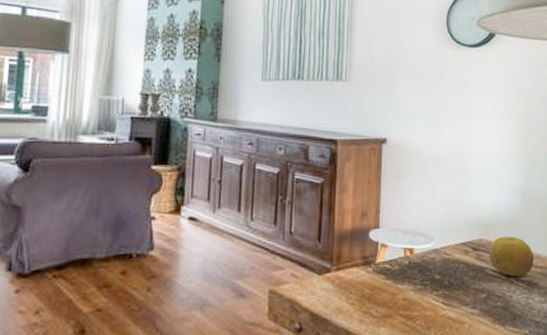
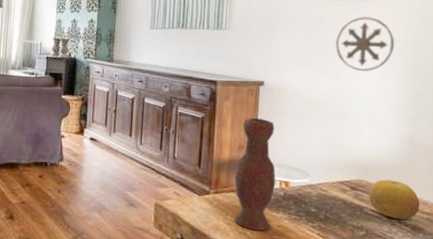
vase: none [357,180,401,308] -> present [234,118,276,231]
medallion: none [456,67,509,124] -> present [336,16,395,71]

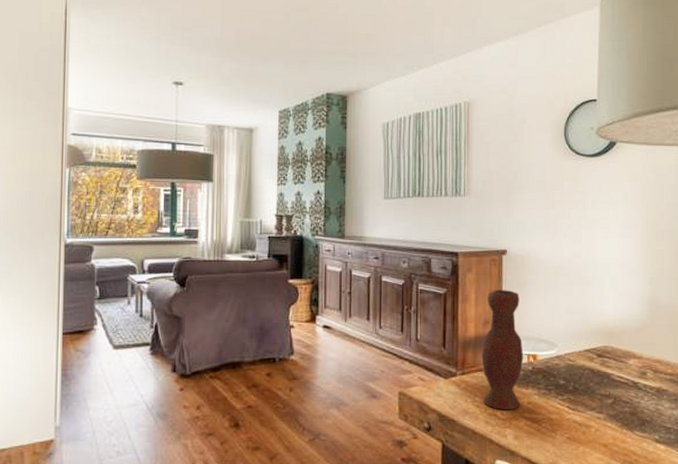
medallion: present [336,16,395,71] -> none [576,176,633,233]
fruit: present [368,179,420,220] -> none [615,343,663,384]

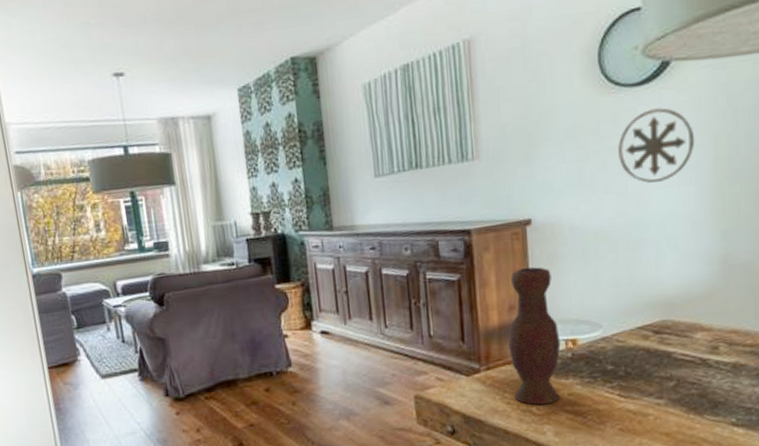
medallion: none [576,176,633,233] -> present [618,108,695,183]

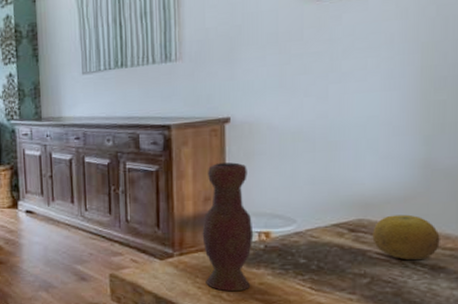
medallion: present [618,108,695,183] -> none [321,16,401,87]
fruit: none [676,312,740,360] -> present [372,214,440,261]

